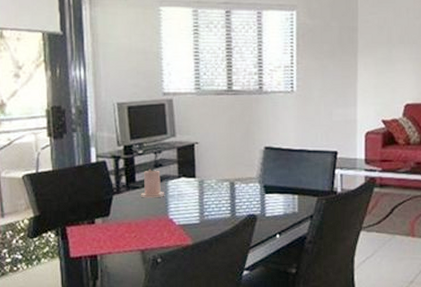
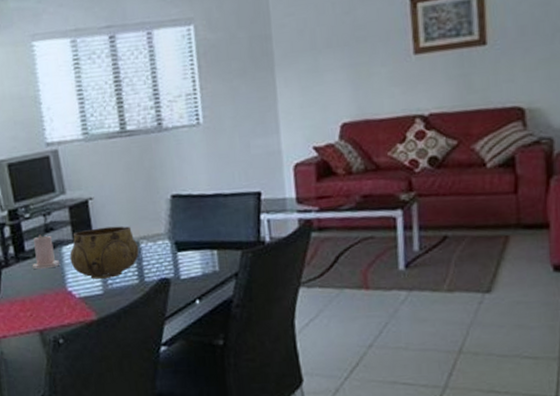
decorative bowl: none [174,168,233,210] -> present [69,226,139,279]

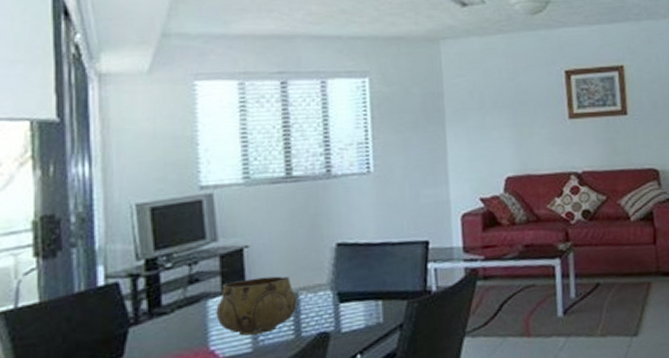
candle: present [32,234,59,270] -> none [168,286,202,327]

